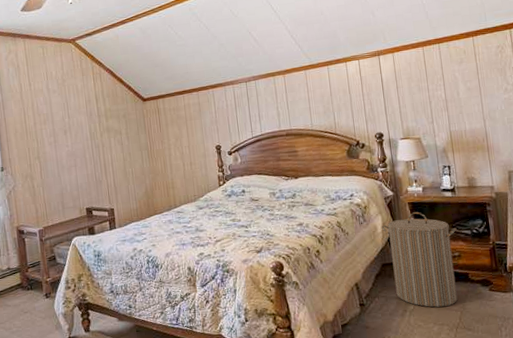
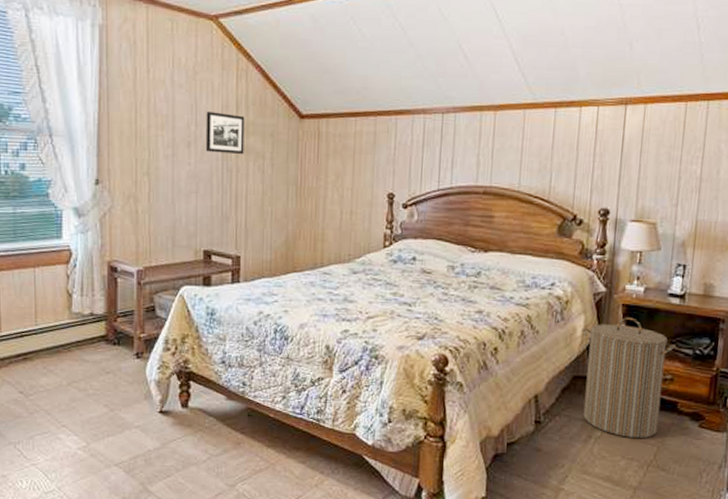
picture frame: none [75,106,106,136] -> present [205,111,245,155]

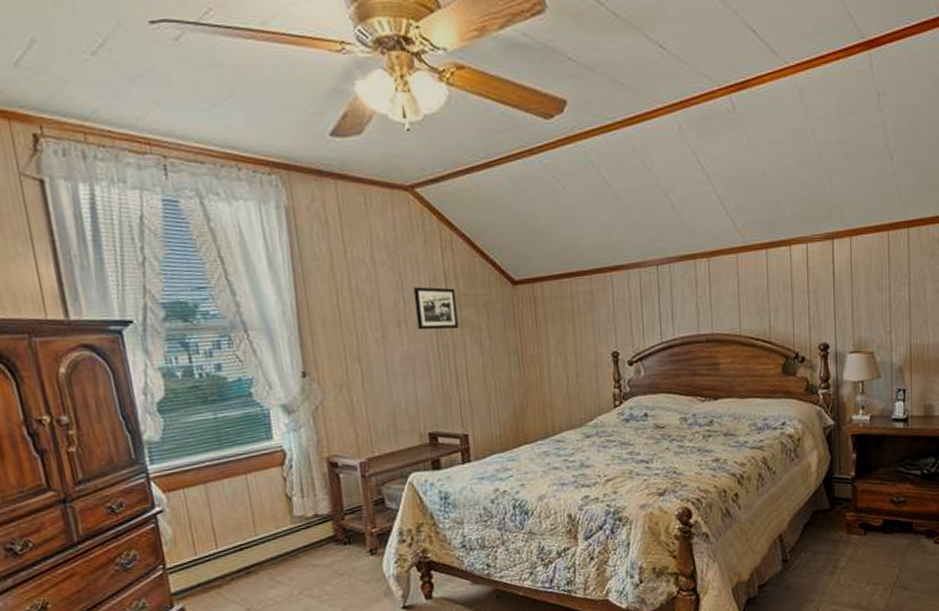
laundry hamper: present [582,317,676,438] -> none [816,446,905,564]

